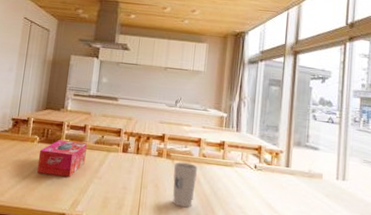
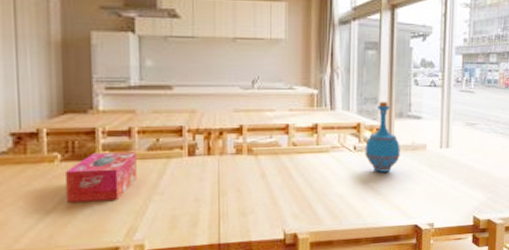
cup: present [172,162,198,208] -> none [258,156,289,210]
bottle: none [264,129,298,193] -> present [365,101,401,172]

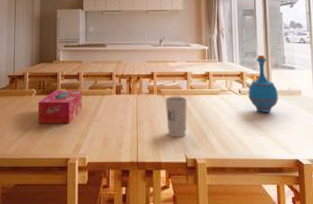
cup: none [258,156,289,210] -> present [165,96,188,138]

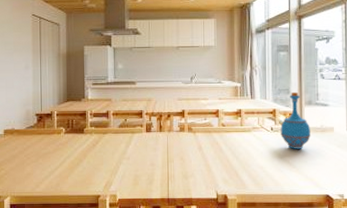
tissue box: present [37,90,82,124] -> none [67,128,112,162]
cup: present [165,96,188,138] -> none [196,134,219,175]

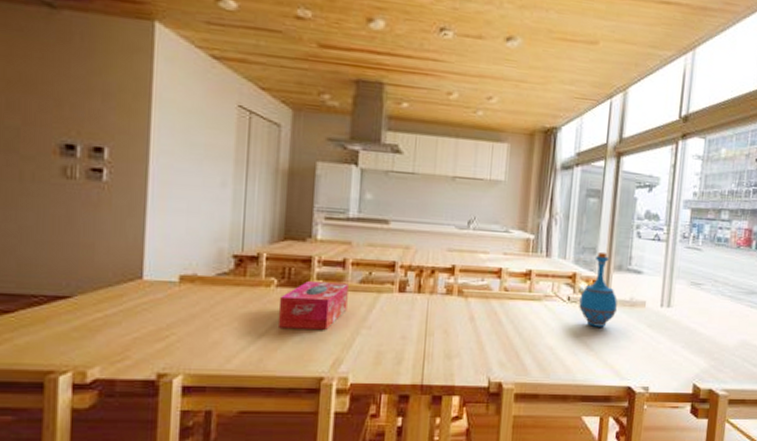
tissue box: none [67,128,112,162] -> present [277,281,349,330]

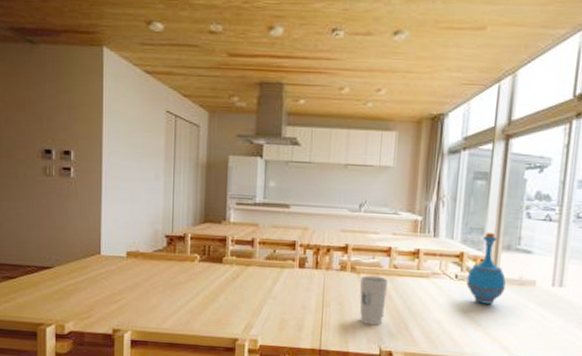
tissue box: present [277,281,349,330] -> none [200,257,257,299]
cup: none [467,299,499,355] -> present [359,275,389,326]

